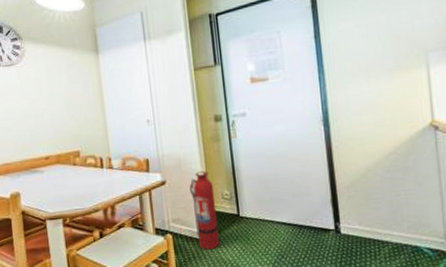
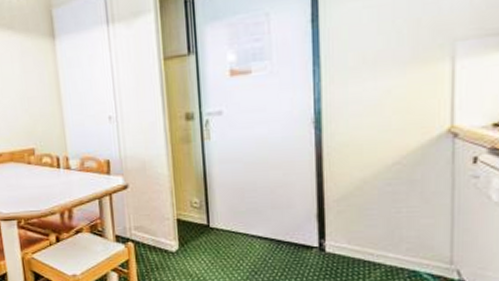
fire extinguisher: present [189,171,220,250] -> none [154,176,187,260]

